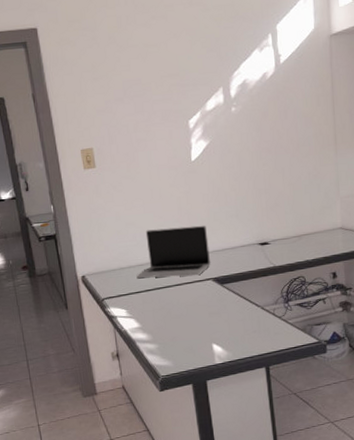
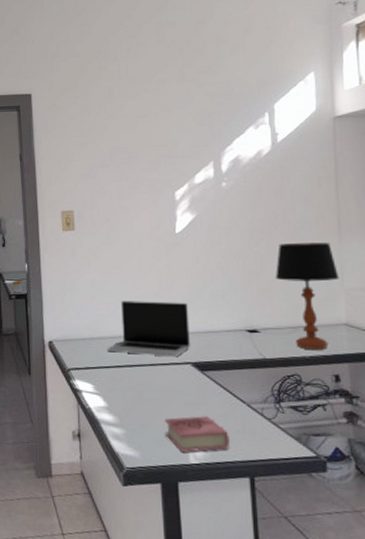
book: none [191,322,248,355] -> present [164,416,230,452]
table lamp: none [281,156,336,254] -> present [275,242,340,350]

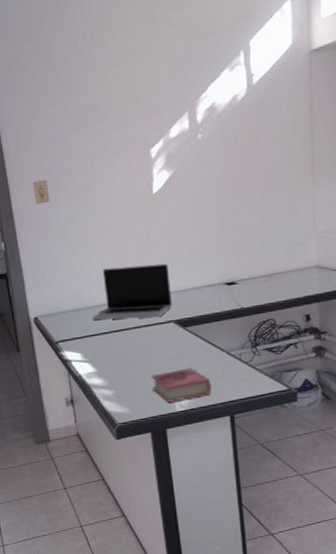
table lamp: present [275,242,340,350] -> none [251,187,312,295]

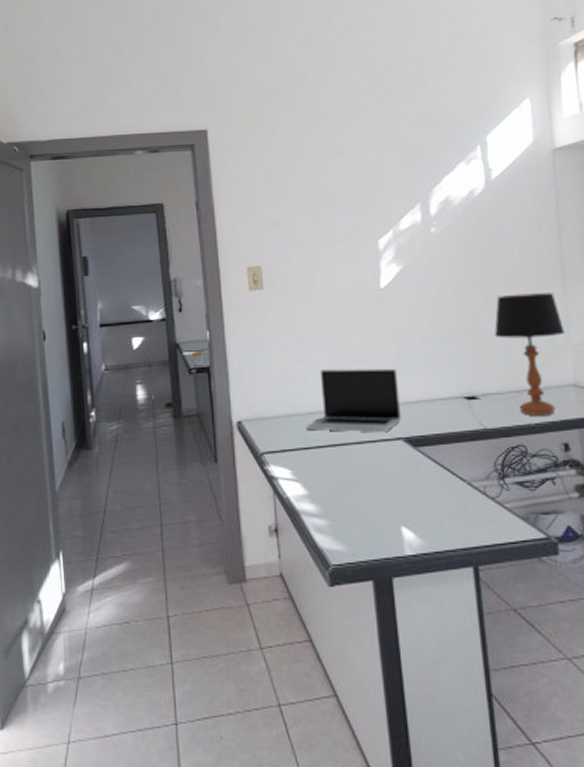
book: present [151,368,212,402] -> none [374,499,450,542]
table lamp: none [251,187,312,295] -> present [494,293,566,416]

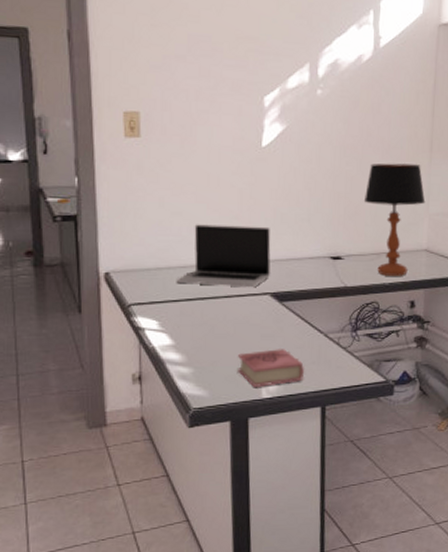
book: none [374,499,450,542] -> present [237,349,304,387]

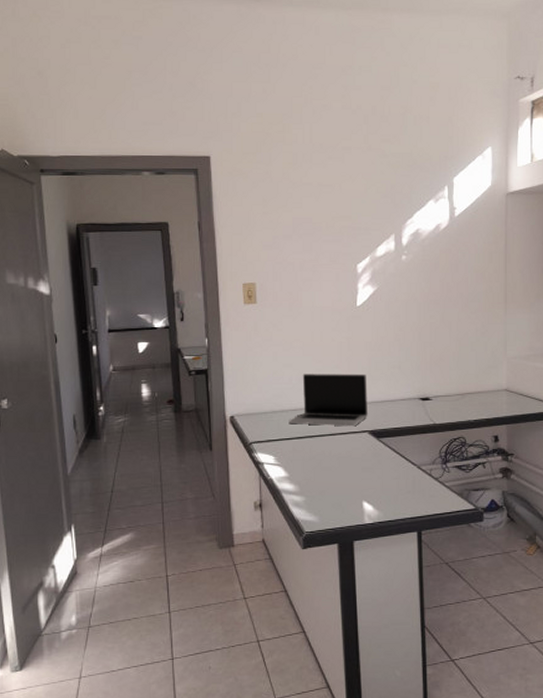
book: present [237,349,304,387] -> none [342,480,401,513]
table lamp: present [363,163,426,276] -> none [447,315,503,414]

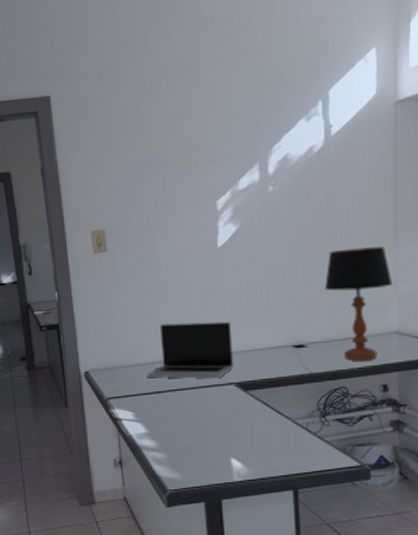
table lamp: none [447,315,503,414] -> present [324,246,393,361]

